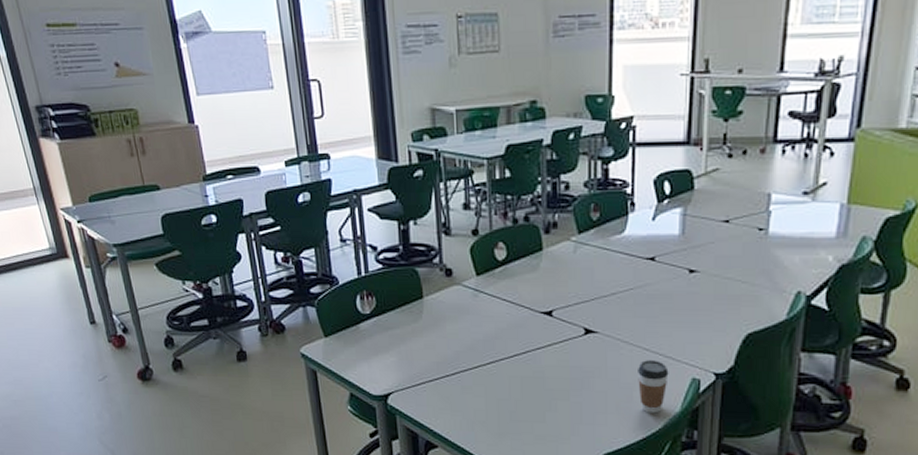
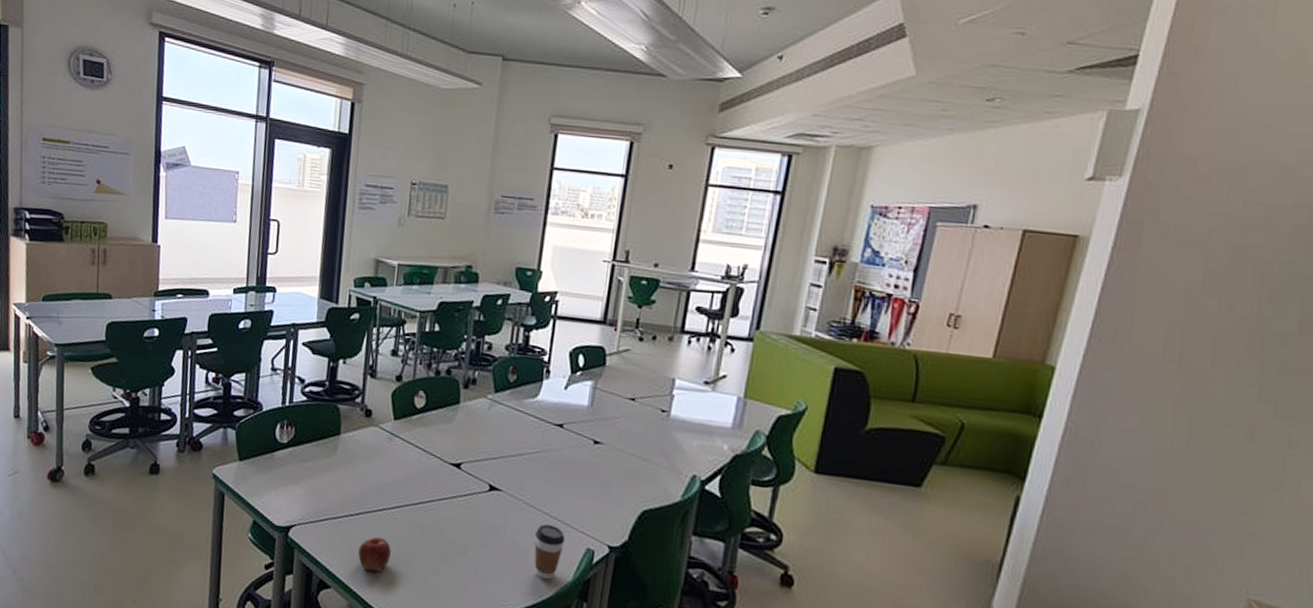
apple: none [460,393,493,428] -> present [358,536,391,573]

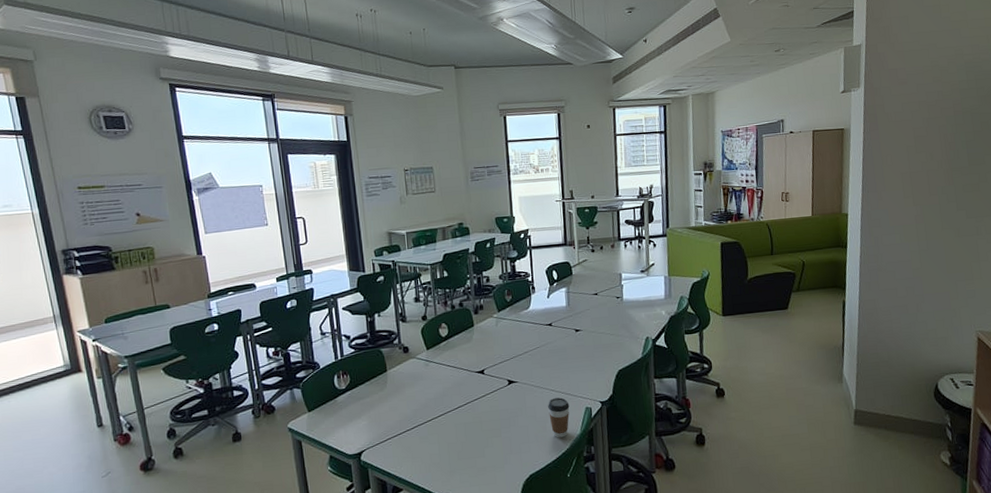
apple: present [358,536,391,573] -> none [419,441,445,469]

